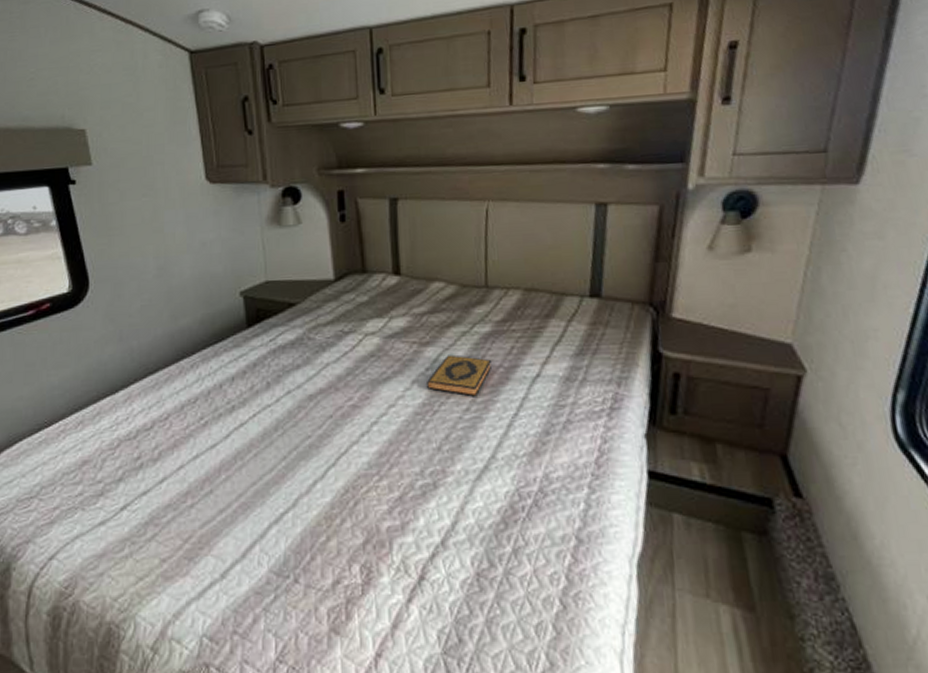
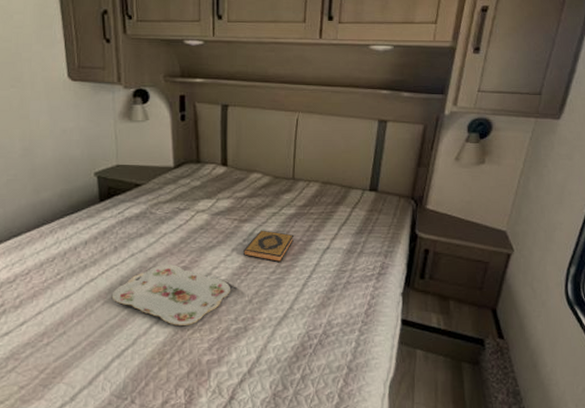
serving tray: none [265,403,414,482] -> present [111,265,231,326]

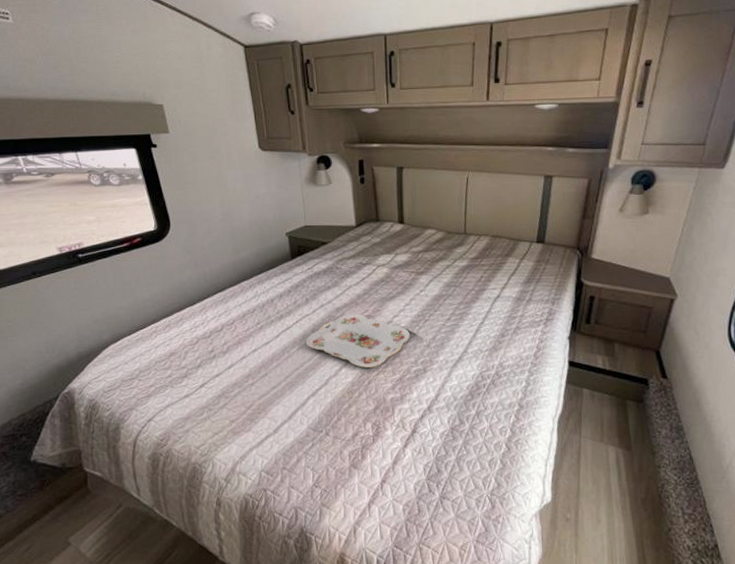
hardback book: present [244,230,295,263] -> none [421,281,467,311]

